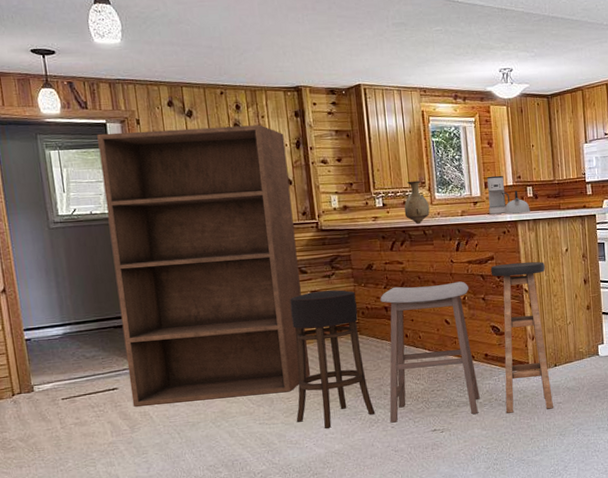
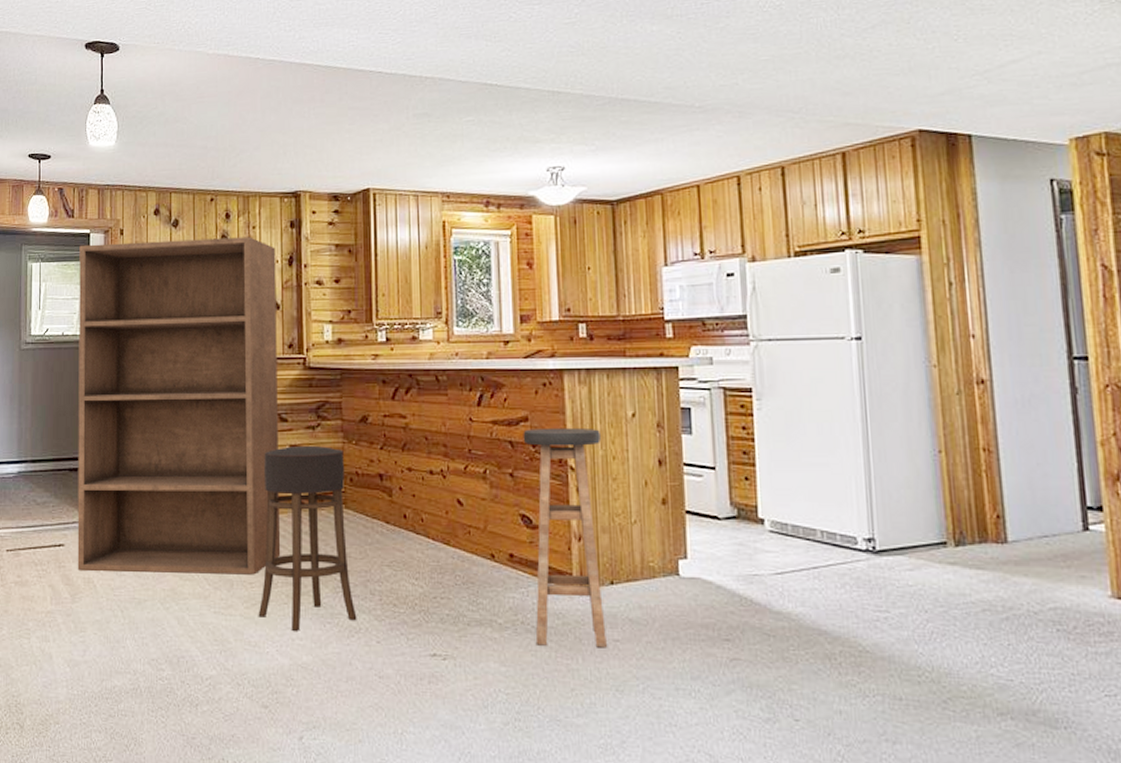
bar stool: present [380,281,480,423] -> none [374,448,500,640]
vase: present [404,180,430,224] -> none [412,310,445,366]
coffee maker: present [487,175,510,215] -> none [524,306,555,360]
kettle: present [504,190,530,214] -> none [546,327,582,360]

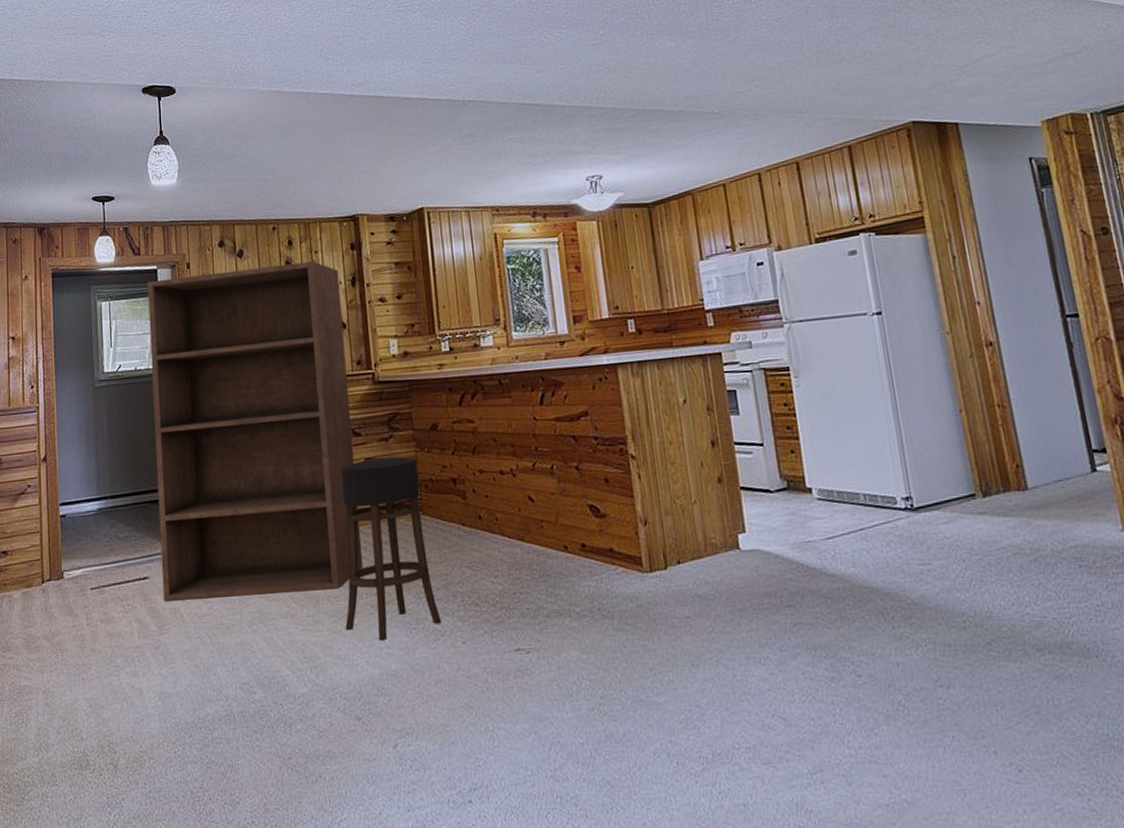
bar stool: present [523,427,607,648] -> none [584,417,679,630]

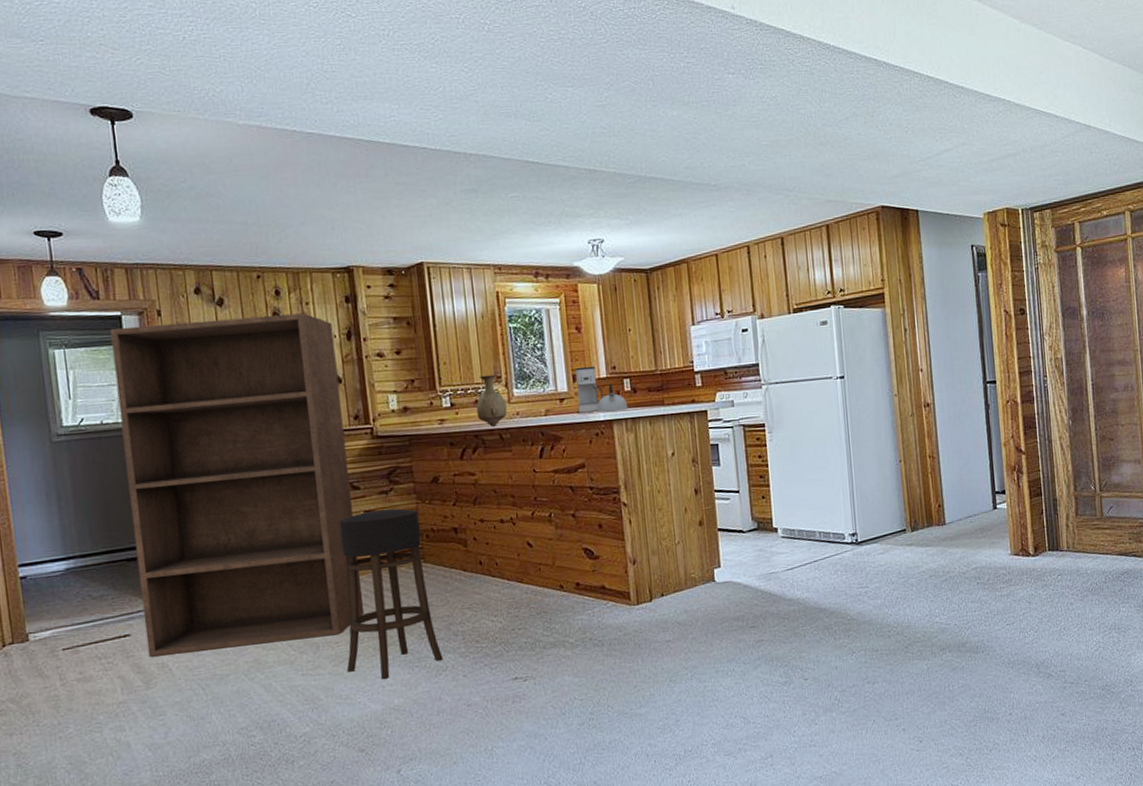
vase: none [474,317,506,372] -> present [476,374,507,427]
coffee maker: none [576,306,607,358] -> present [575,366,604,414]
kettle: none [600,324,633,356] -> present [597,383,628,413]

